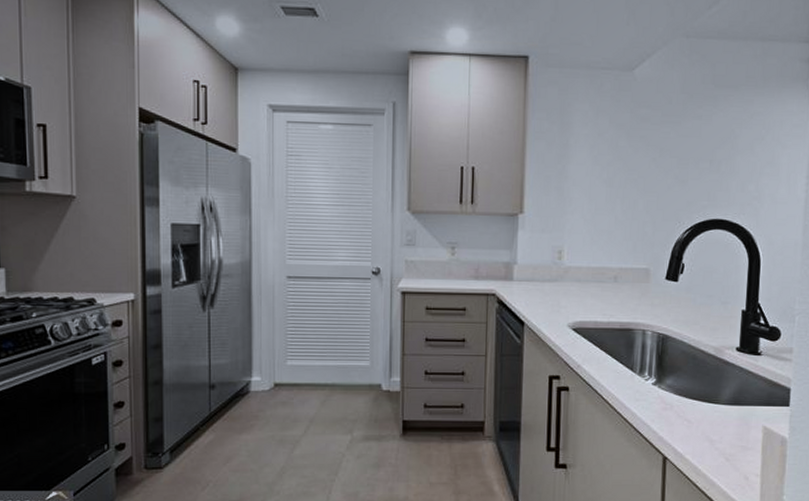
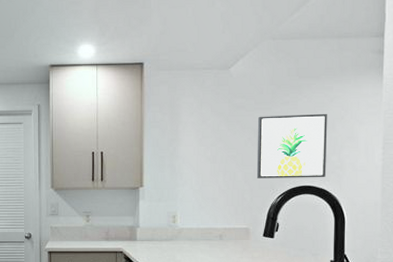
wall art: none [660,131,746,211] -> present [256,113,327,178]

